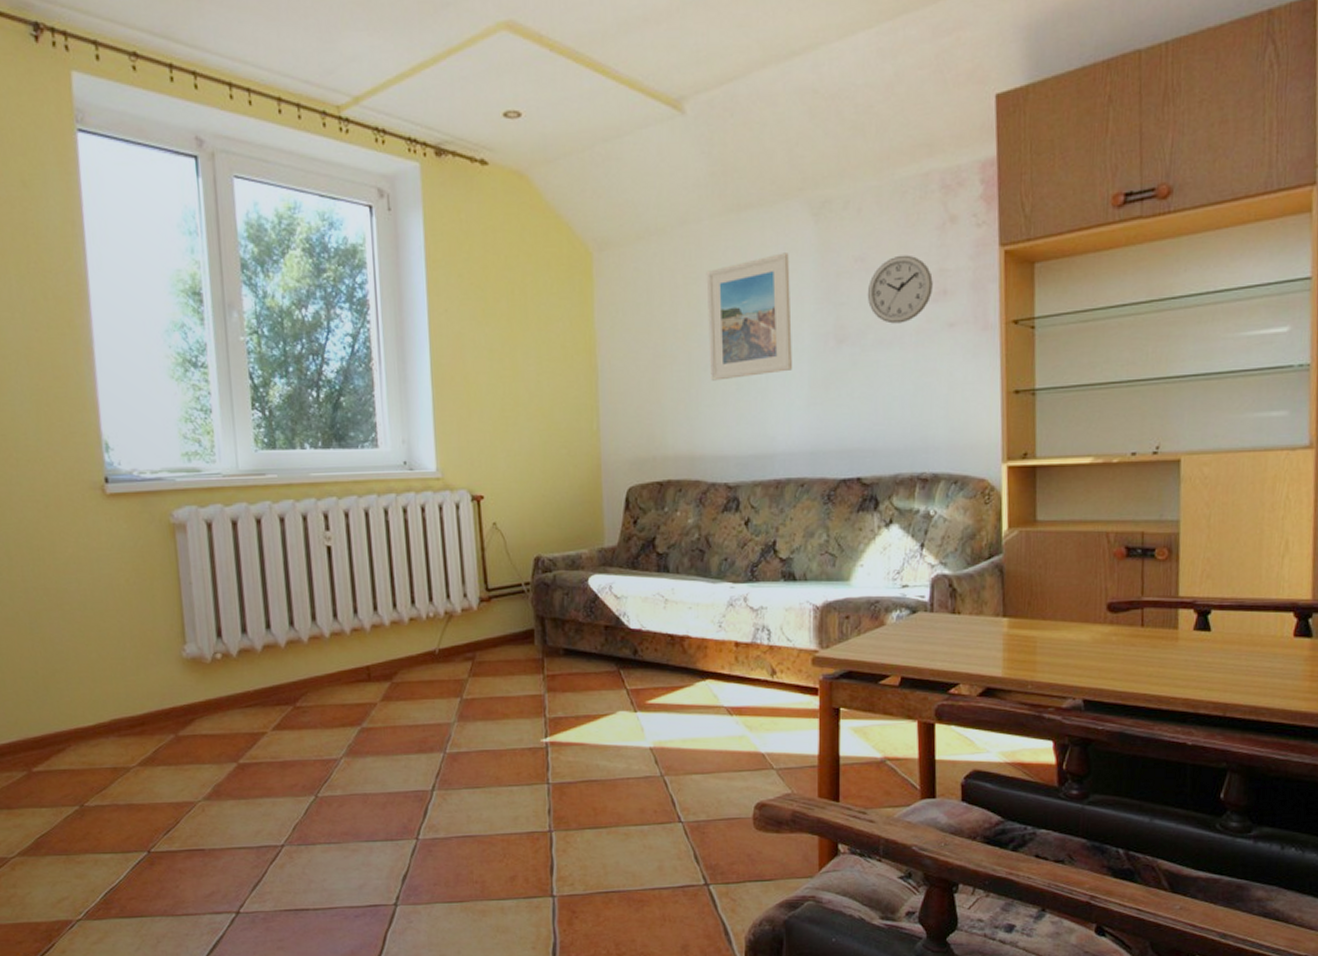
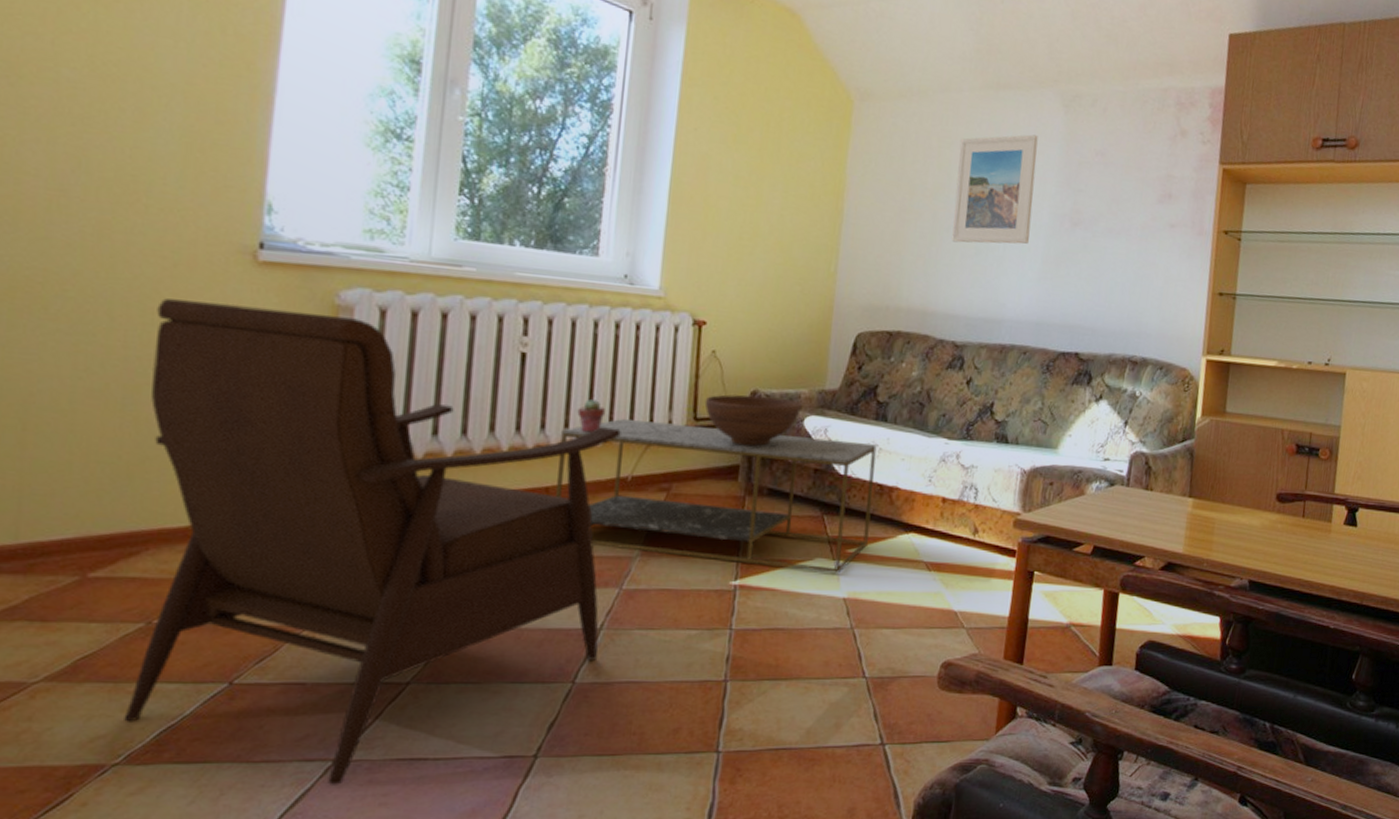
armchair: none [40,533,435,933] -> present [124,298,621,785]
coffee table: none [372,595,666,725] -> present [556,418,877,574]
potted succulent: none [382,582,407,613] -> present [577,399,606,433]
fruit bowl: none [493,560,584,611] -> present [704,394,802,447]
wall clock: present [867,255,933,324] -> none [1103,156,1161,218]

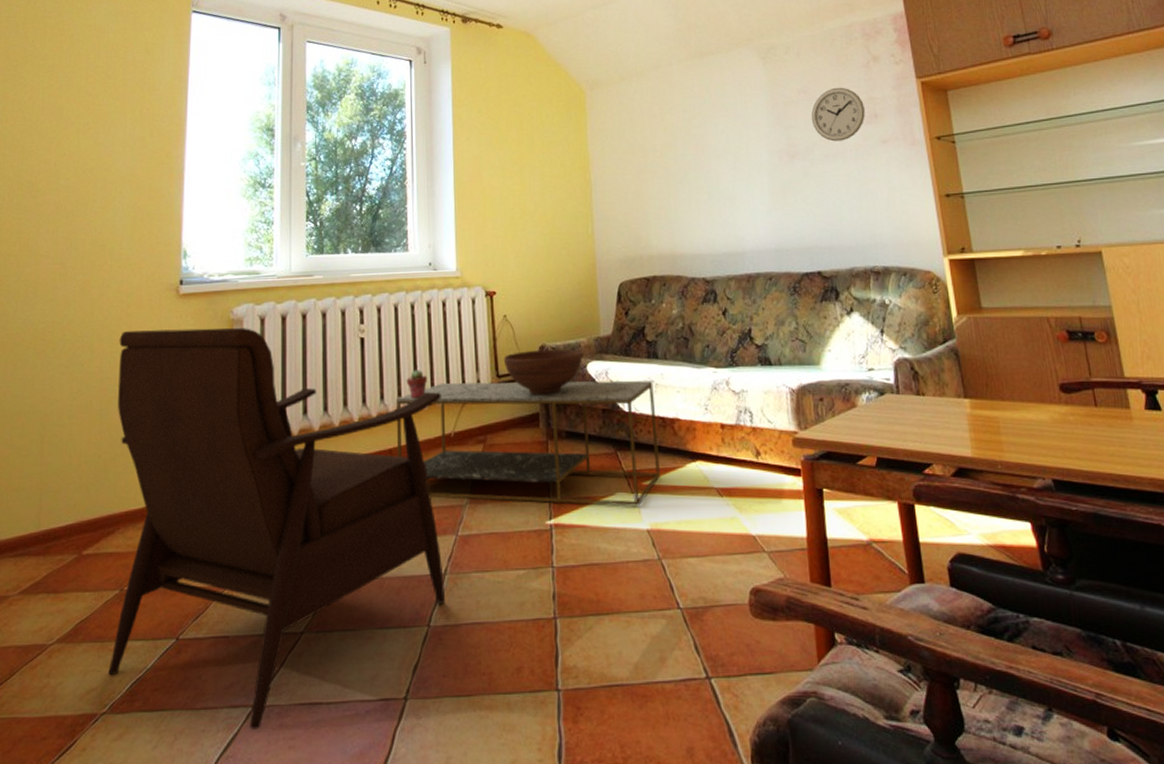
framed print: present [952,134,1038,244] -> none [678,88,754,191]
wall clock: none [1103,156,1161,218] -> present [811,87,865,142]

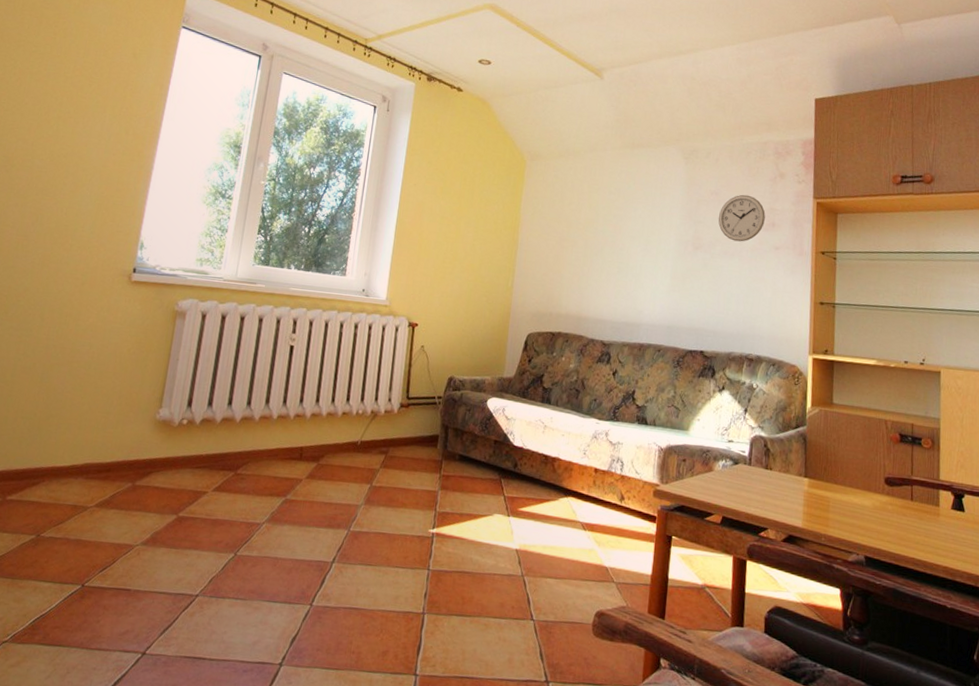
armchair: present [108,328,446,730] -> none [14,306,355,674]
coffee table: present [396,380,660,507] -> none [307,396,543,528]
potted succulent: present [406,370,428,398] -> none [325,381,346,406]
fruit bowl: present [503,348,583,395] -> none [415,379,486,421]

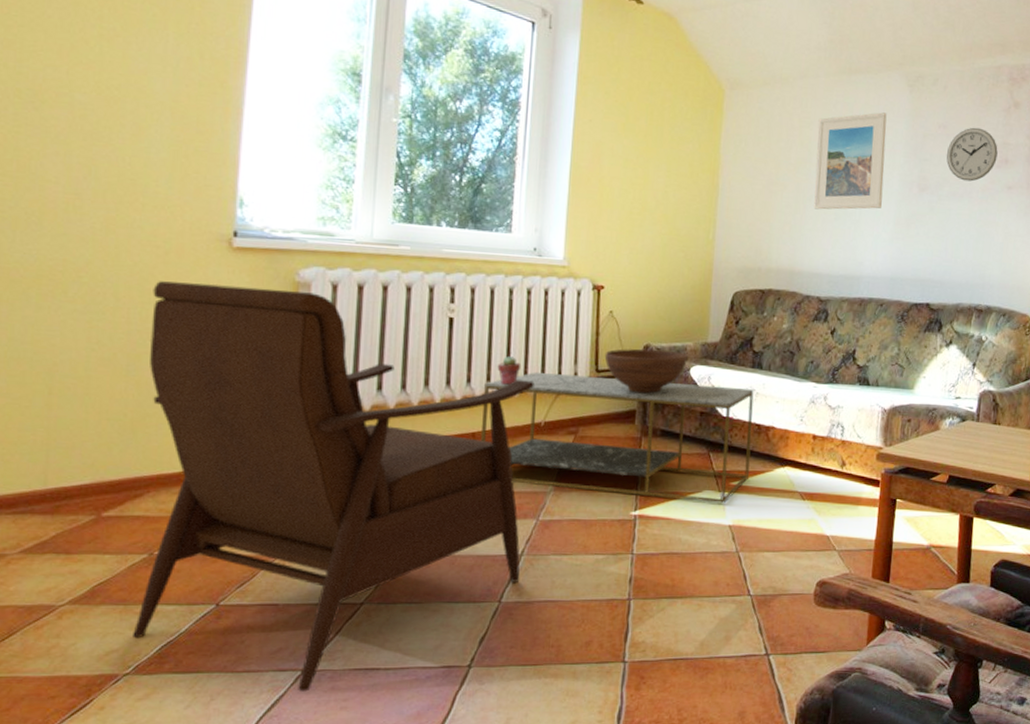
armchair: none [14,306,355,674] -> present [133,281,534,692]
coffee table: none [307,396,543,528] -> present [481,371,754,504]
potted succulent: none [325,381,346,406] -> present [497,356,522,385]
fruit bowl: none [415,379,486,421] -> present [604,348,688,394]
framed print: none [600,180,665,264] -> present [814,112,887,210]

